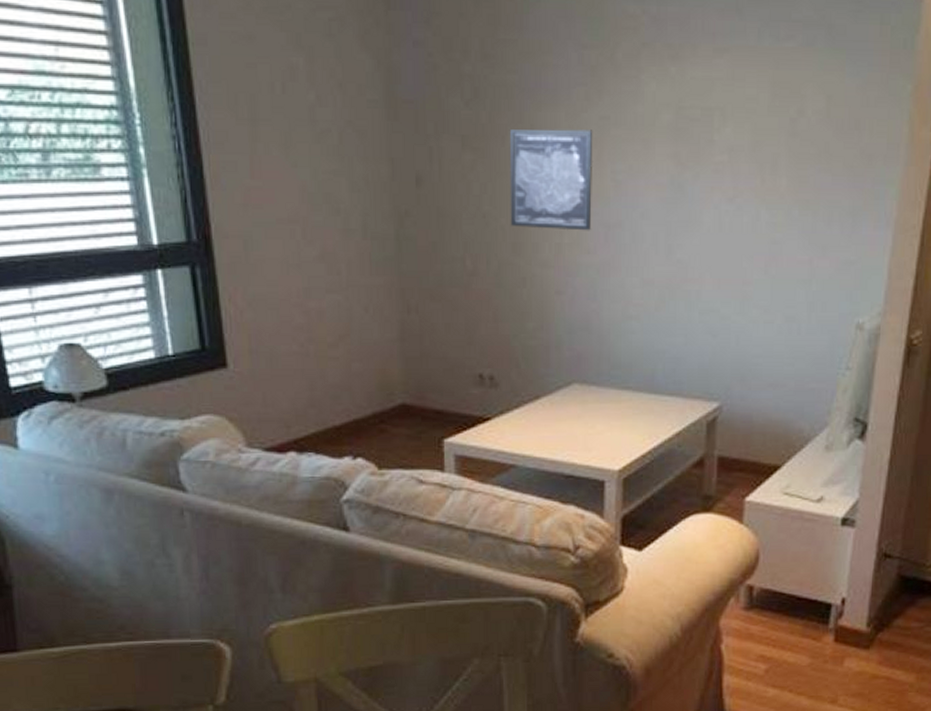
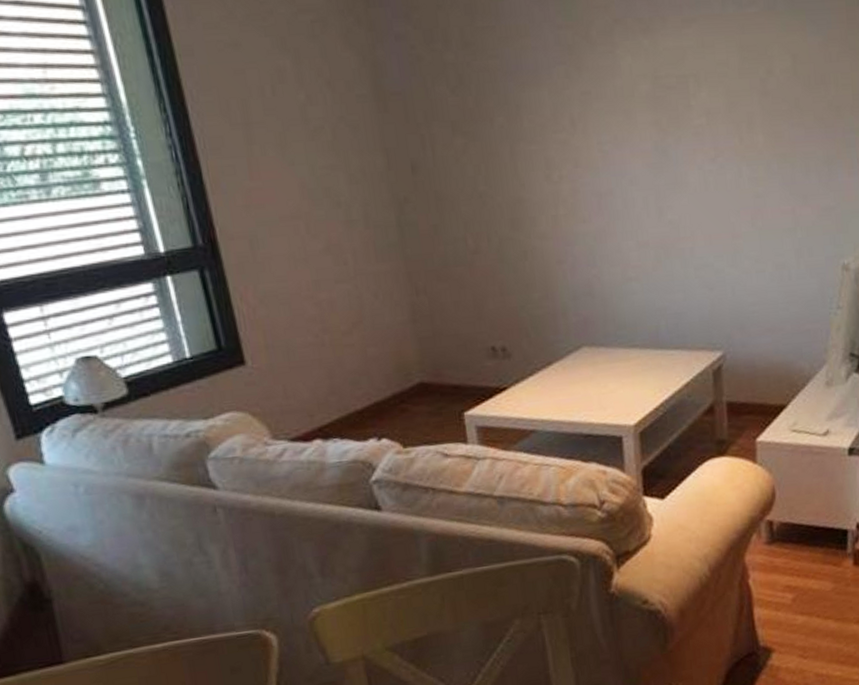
wall art: present [509,129,593,231] -> none [496,105,584,204]

